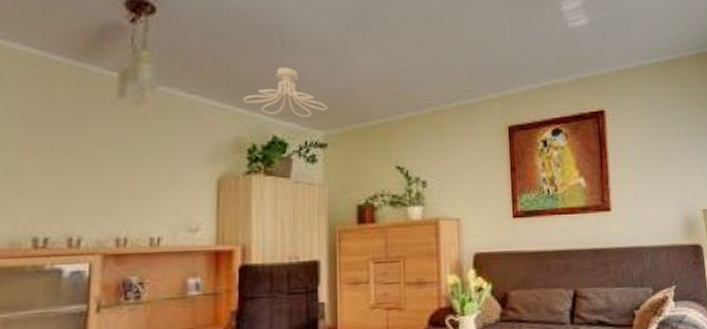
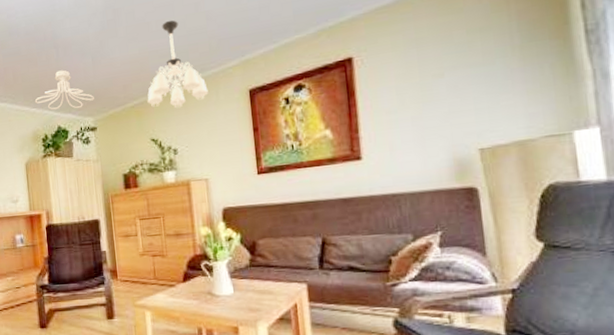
chandelier: none [395,37,466,135] -> present [147,20,208,109]

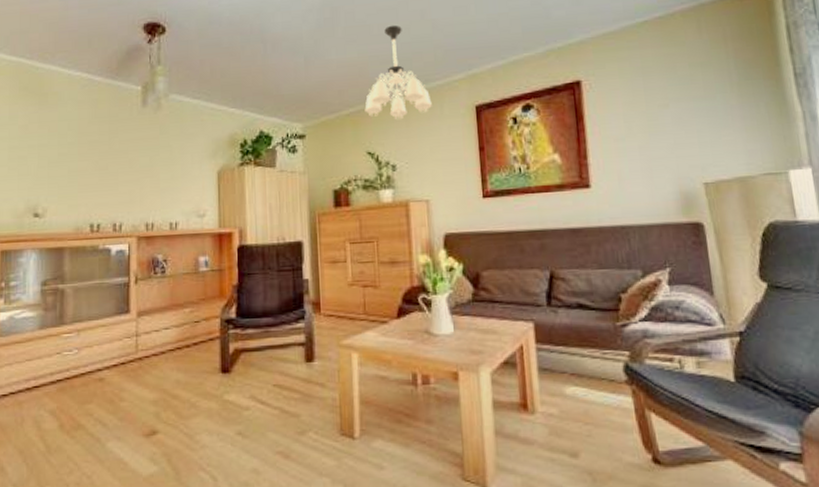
ceiling light fixture: present [34,70,94,110] -> none [234,68,305,113]

